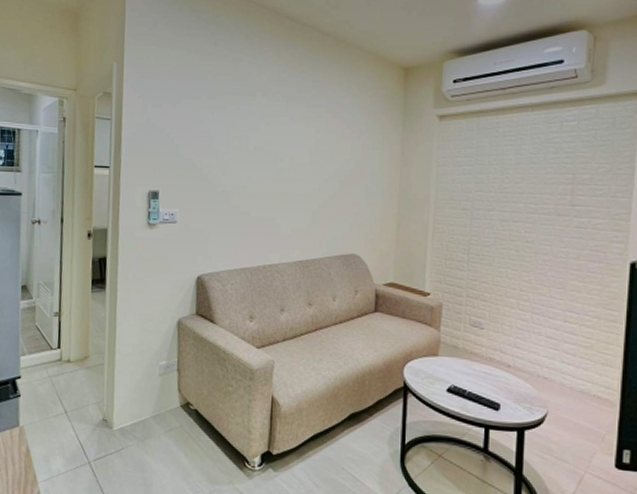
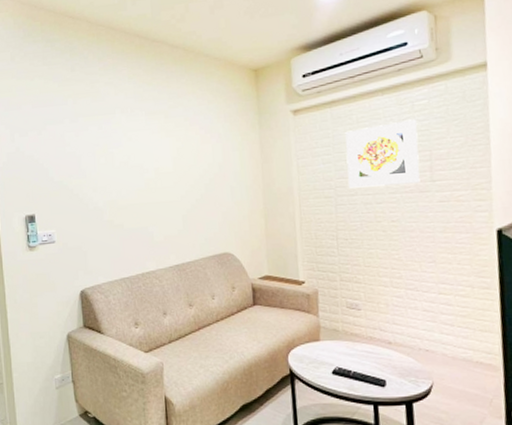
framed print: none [486,140,564,206] -> present [345,119,420,188]

